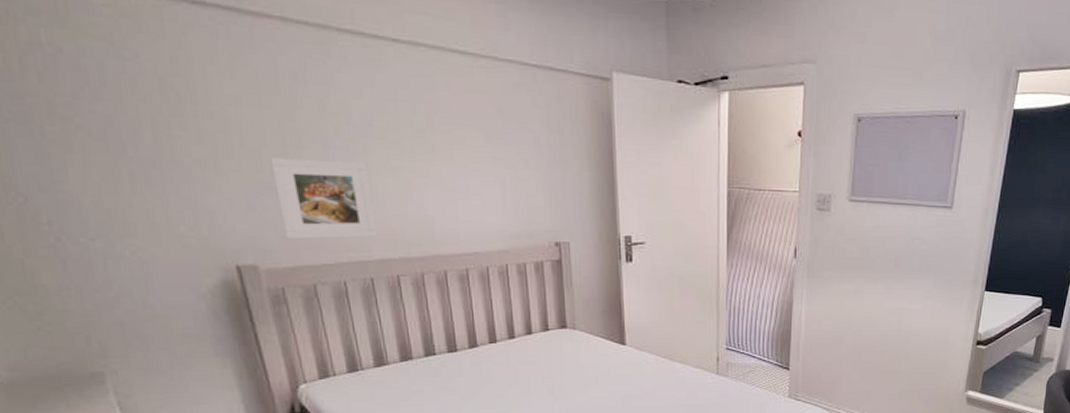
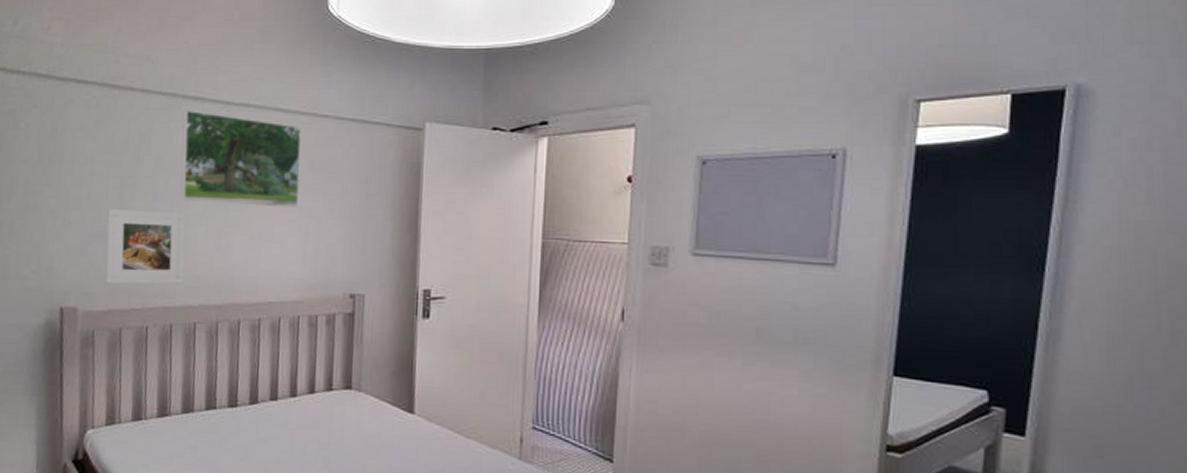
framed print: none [340,45,492,159] -> present [181,109,302,209]

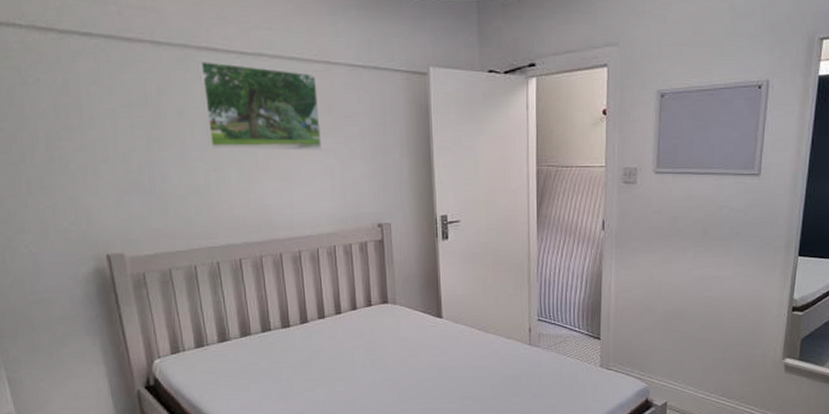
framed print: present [106,209,186,284] -> none [138,159,224,229]

